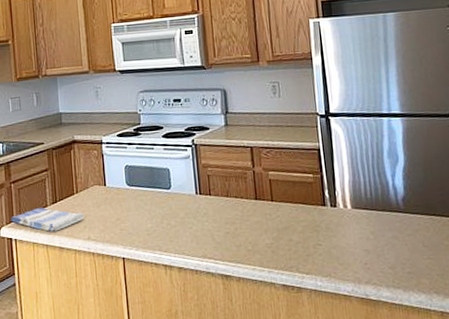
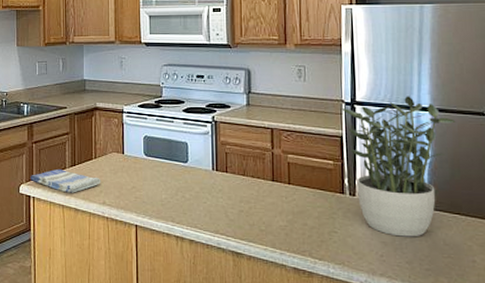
potted plant: none [317,103,425,243] -> present [342,96,456,237]

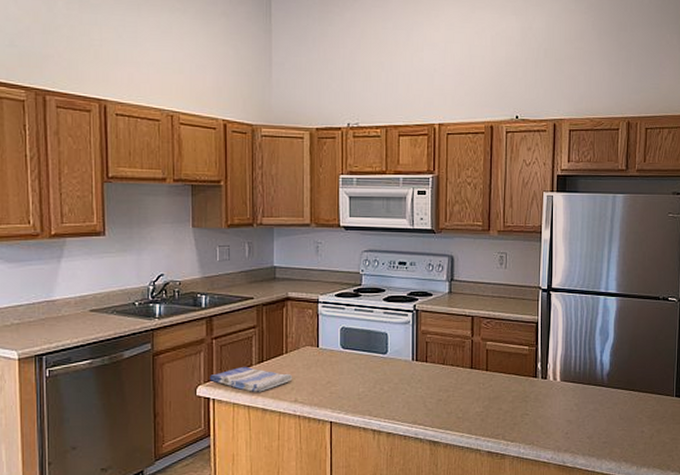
potted plant: present [342,96,456,237] -> none [539,282,636,415]

